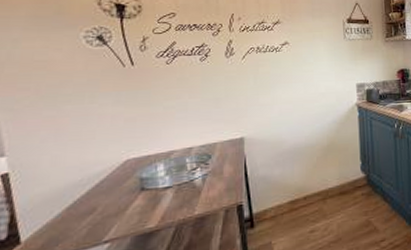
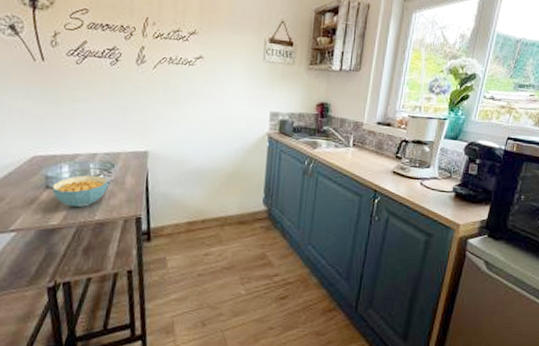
cereal bowl: none [148,169,206,206] -> present [52,175,109,208]

